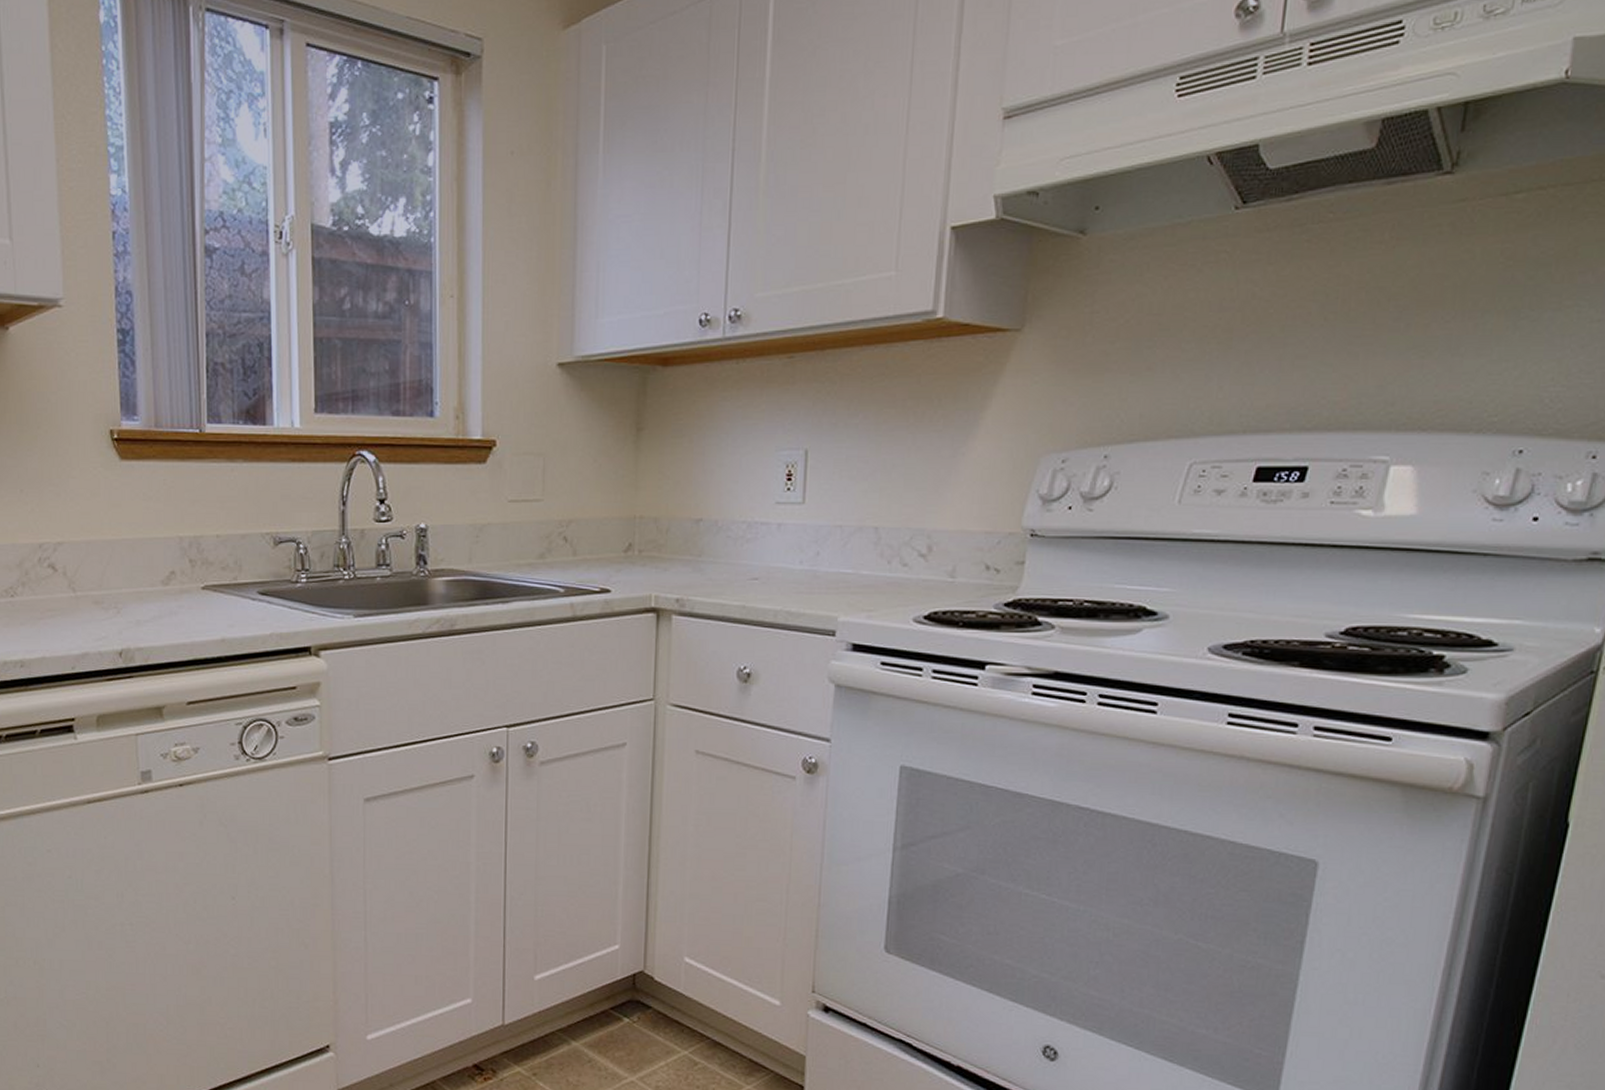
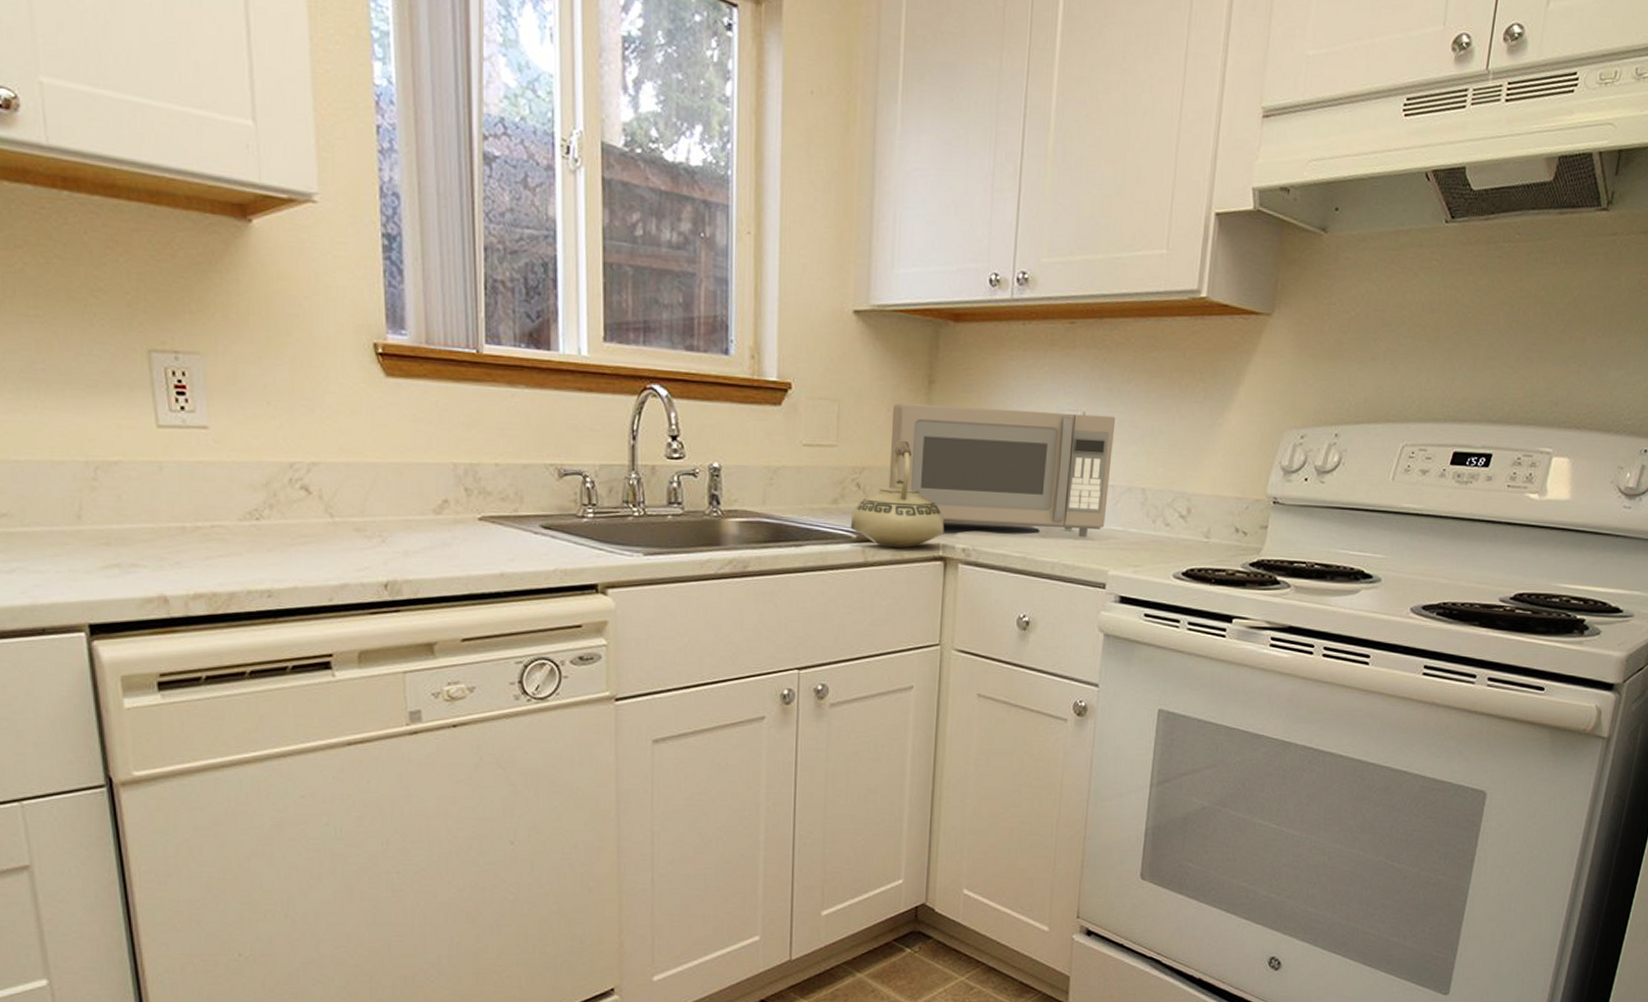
teakettle: none [557,490,656,600] -> present [850,440,945,548]
microwave: none [596,452,843,583] -> present [888,403,1116,538]

